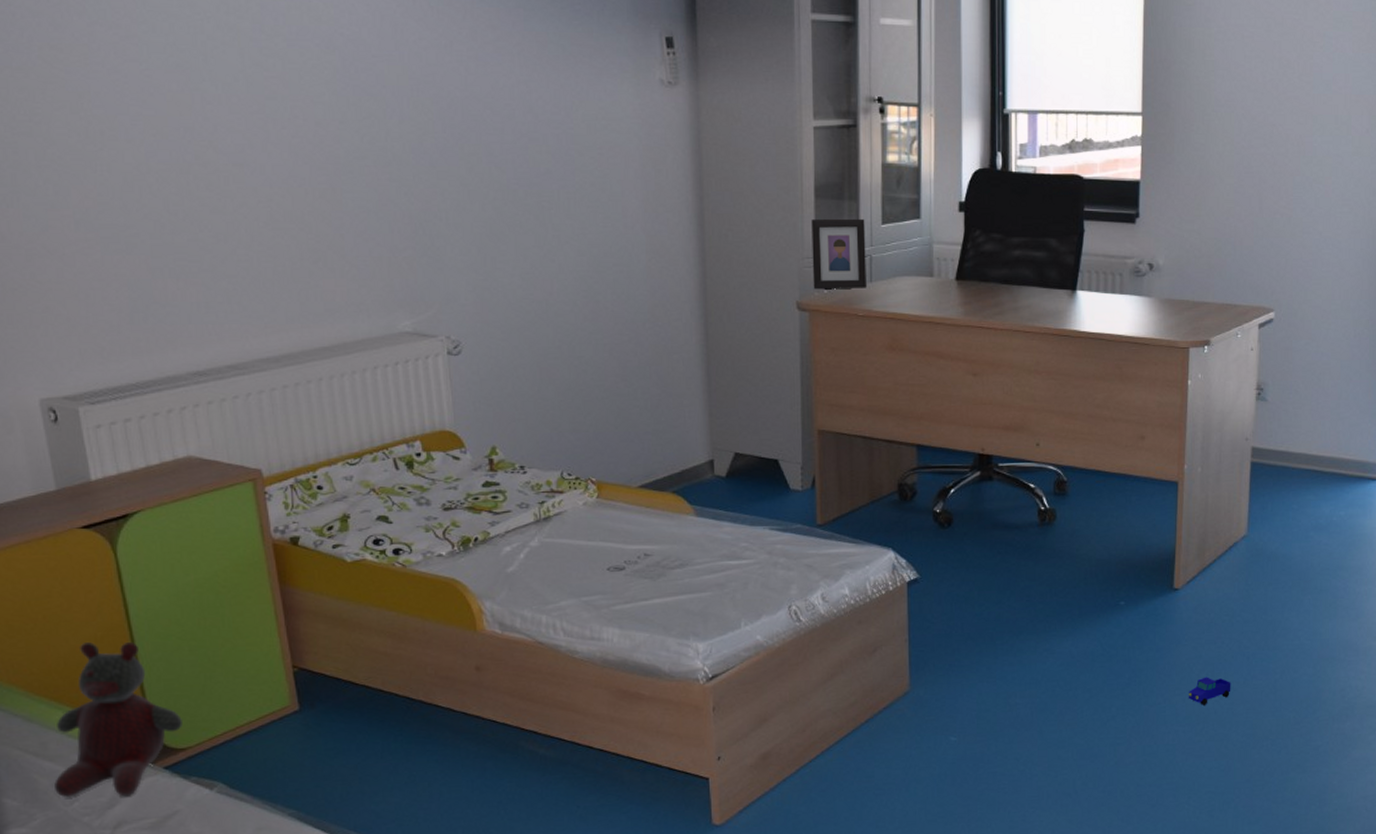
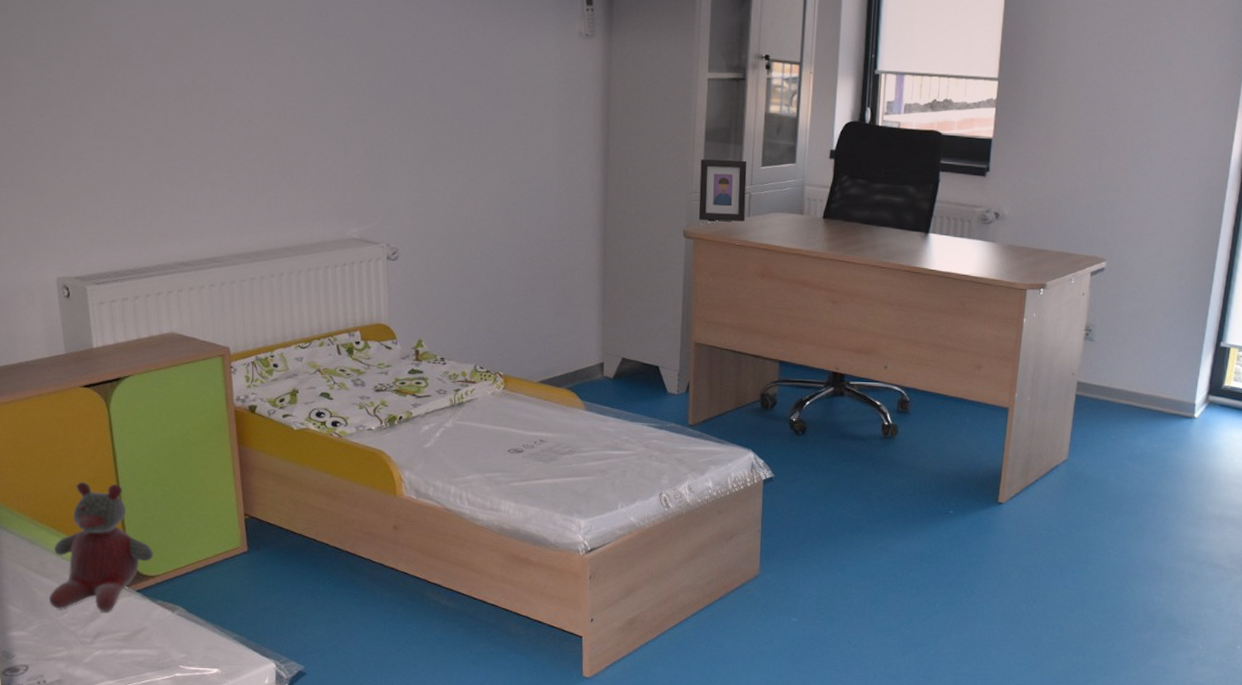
toy truck: present [1188,677,1231,705] -> none [1004,583,1045,608]

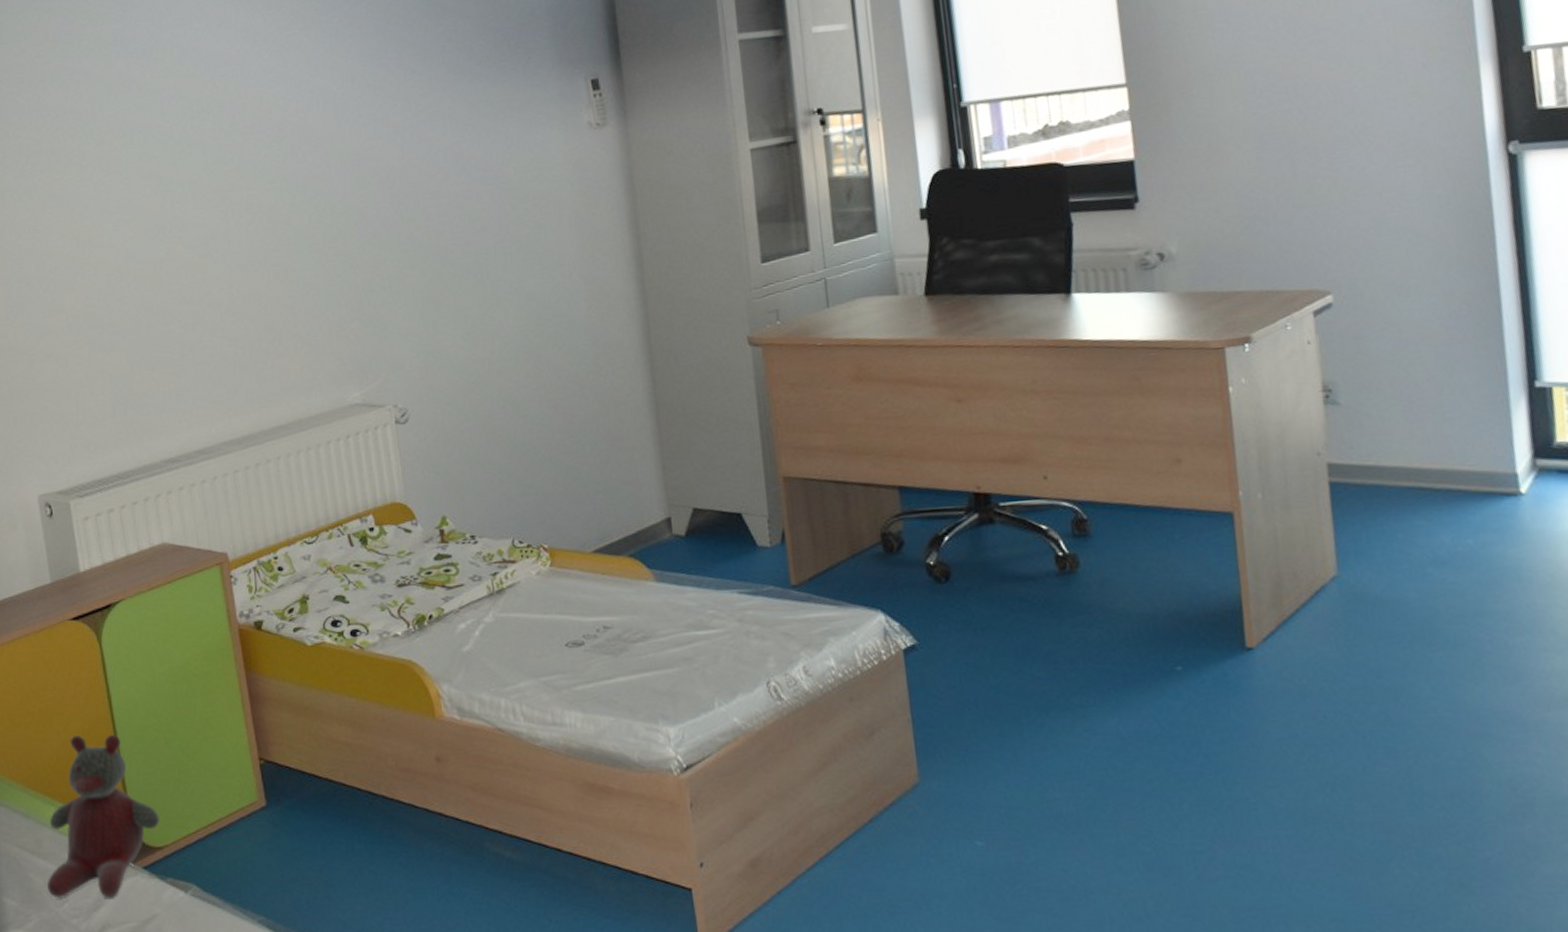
picture frame: present [698,159,747,222] -> none [756,239,824,322]

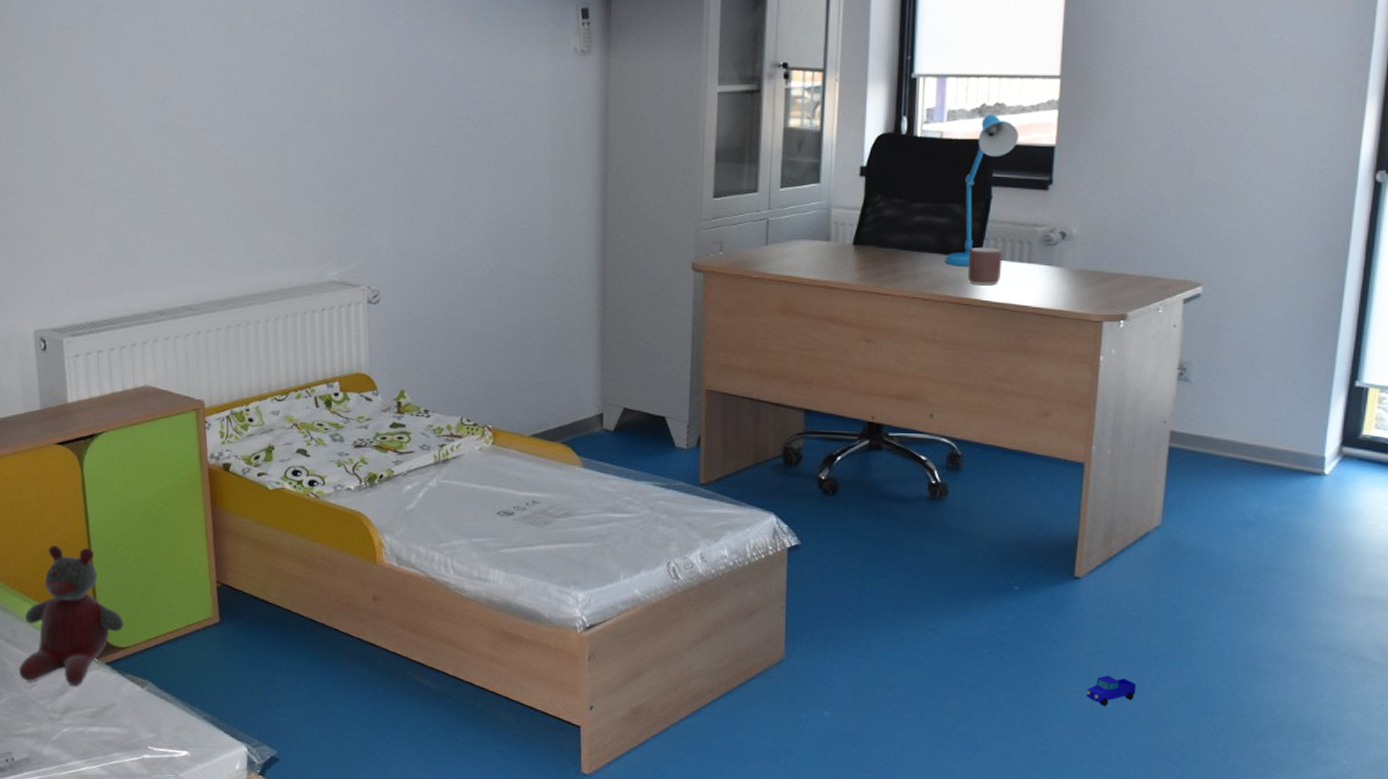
desk lamp: none [1031,134,1093,306] -> present [944,114,1020,268]
mug: none [1056,279,1099,324] -> present [967,246,1003,286]
toy truck: none [1286,762,1347,801] -> present [1086,675,1136,706]

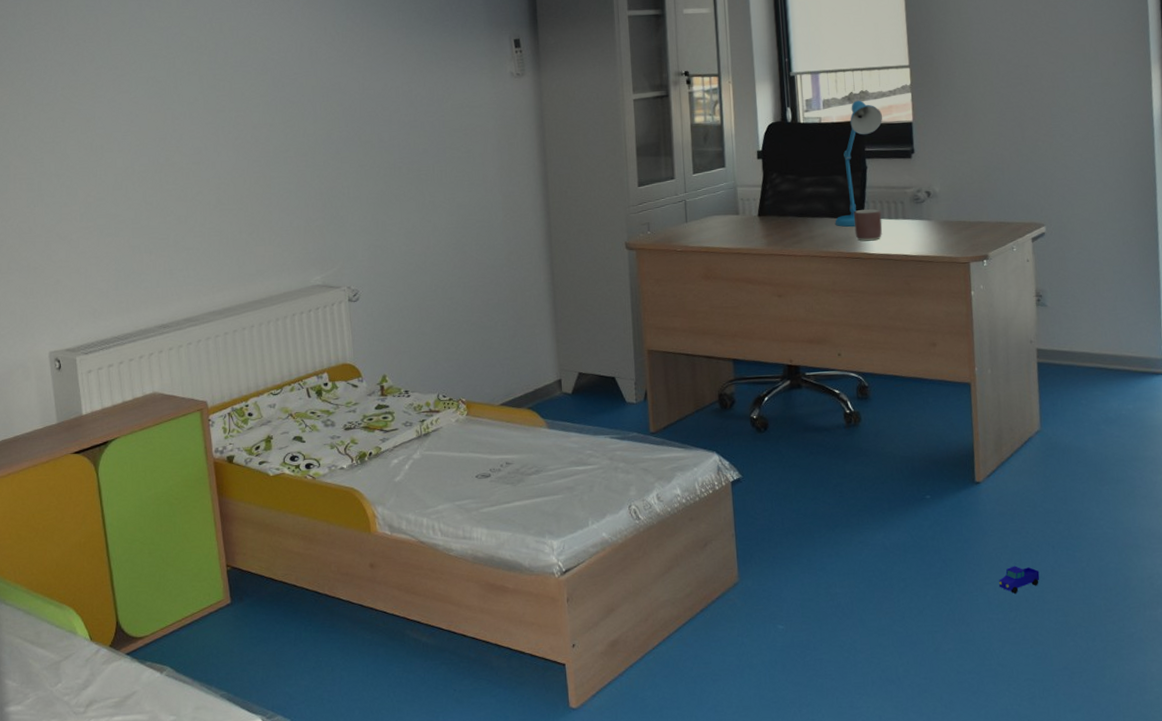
stuffed bear: present [19,545,125,686] -> none [44,547,142,679]

